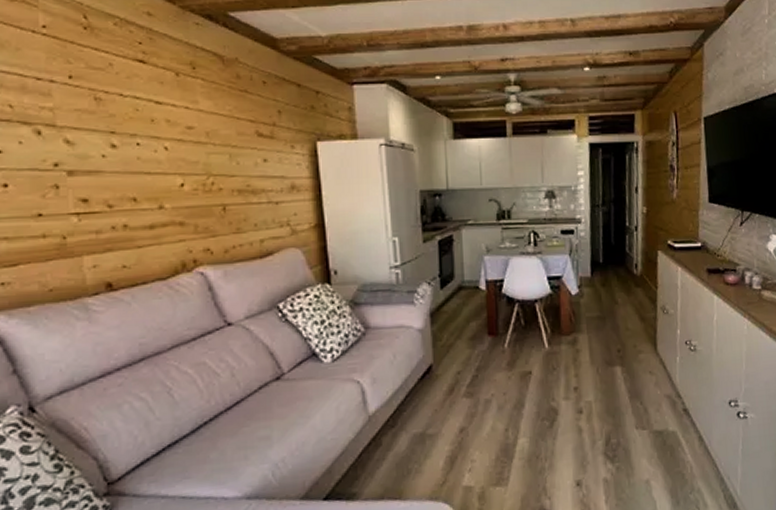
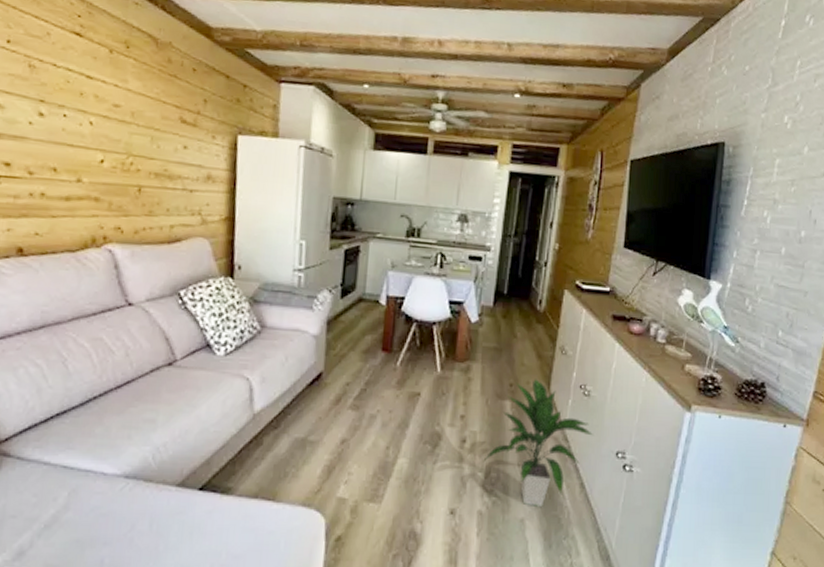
indoor plant: none [601,341,705,466] -> present [483,379,594,507]

